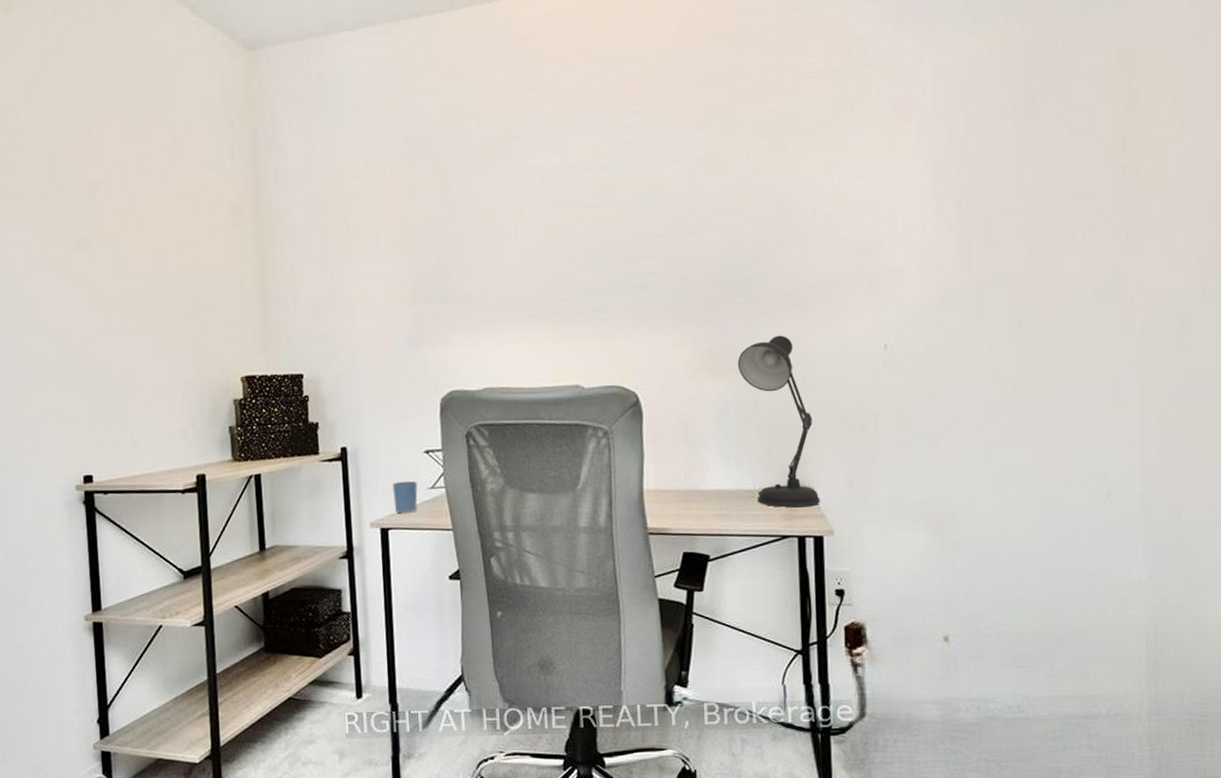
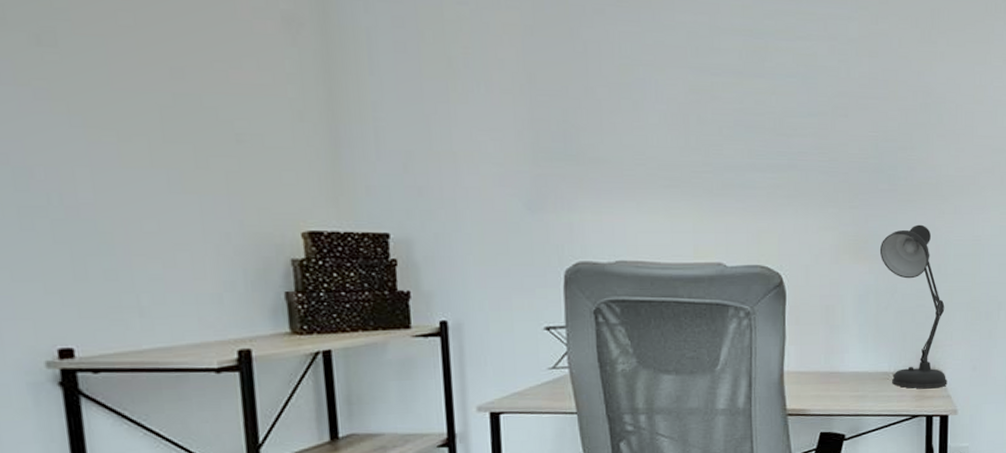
mug: present [393,480,418,514] -> none [505,360,536,397]

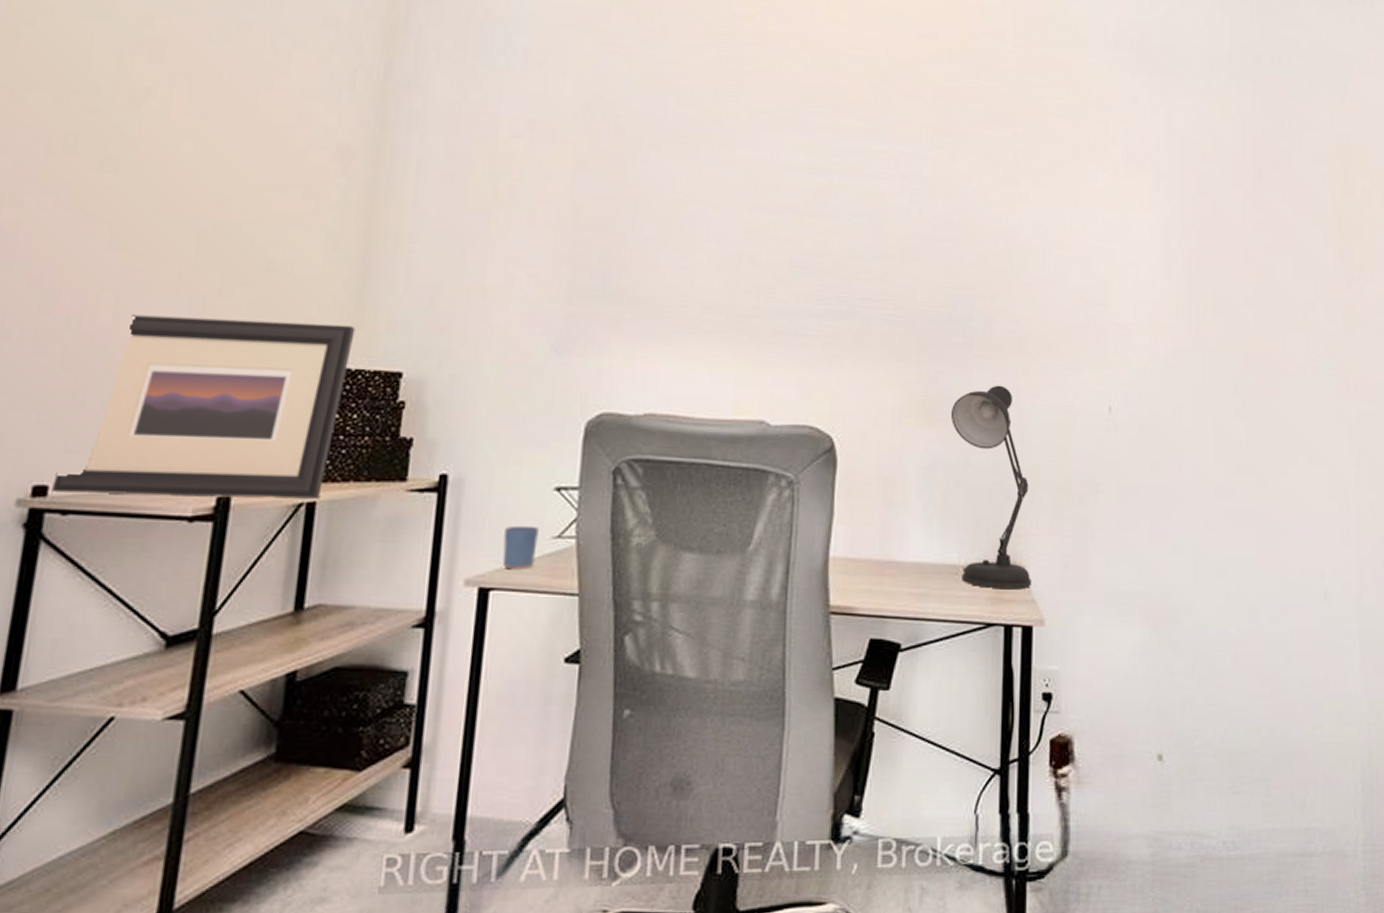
picture frame: none [76,189,337,353] -> present [51,315,356,499]
mug: none [505,360,536,397] -> present [502,525,539,570]

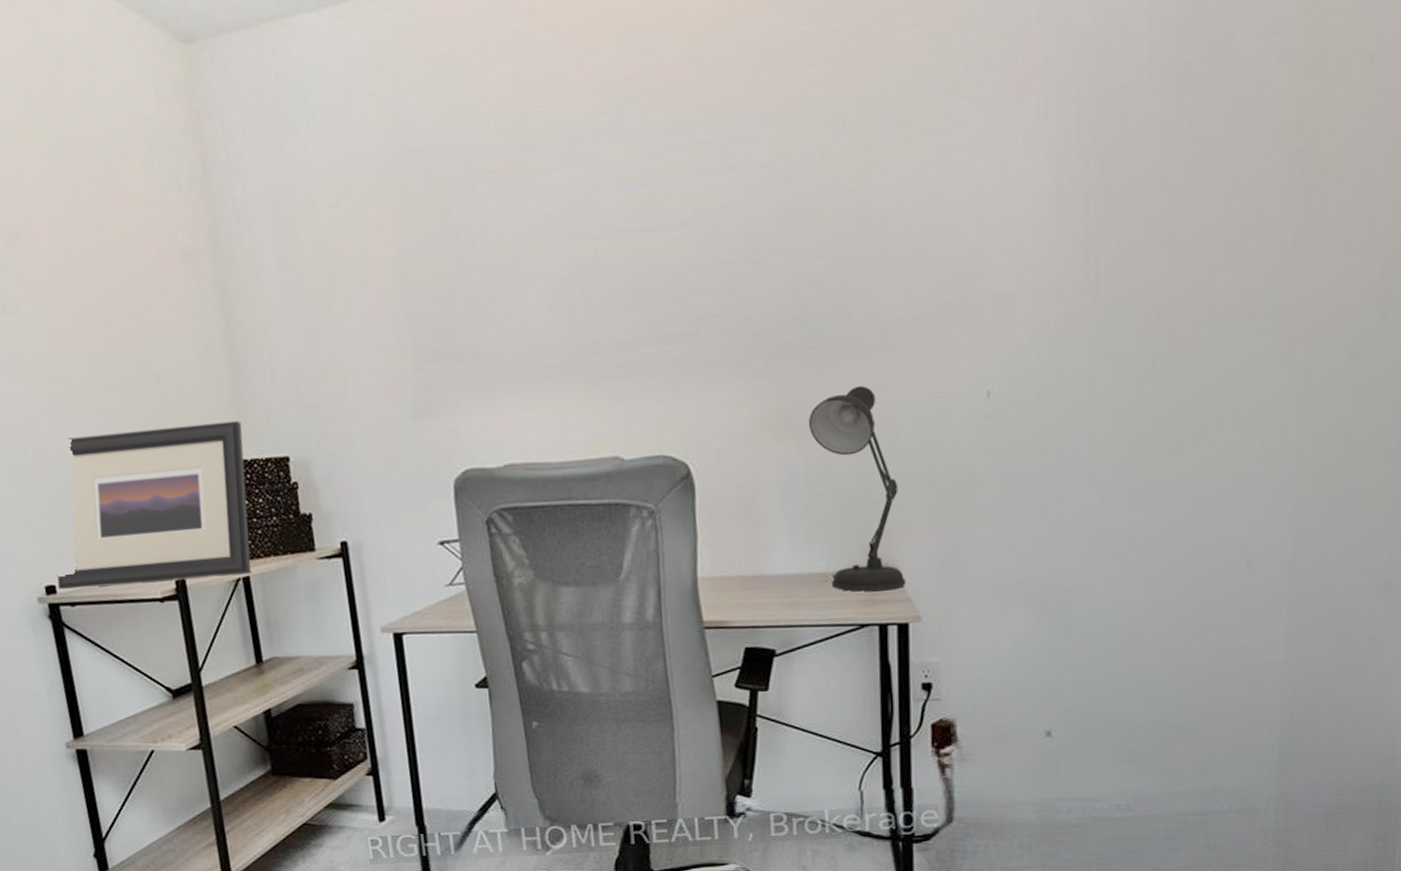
mug: present [502,525,539,570] -> none [404,577,434,616]

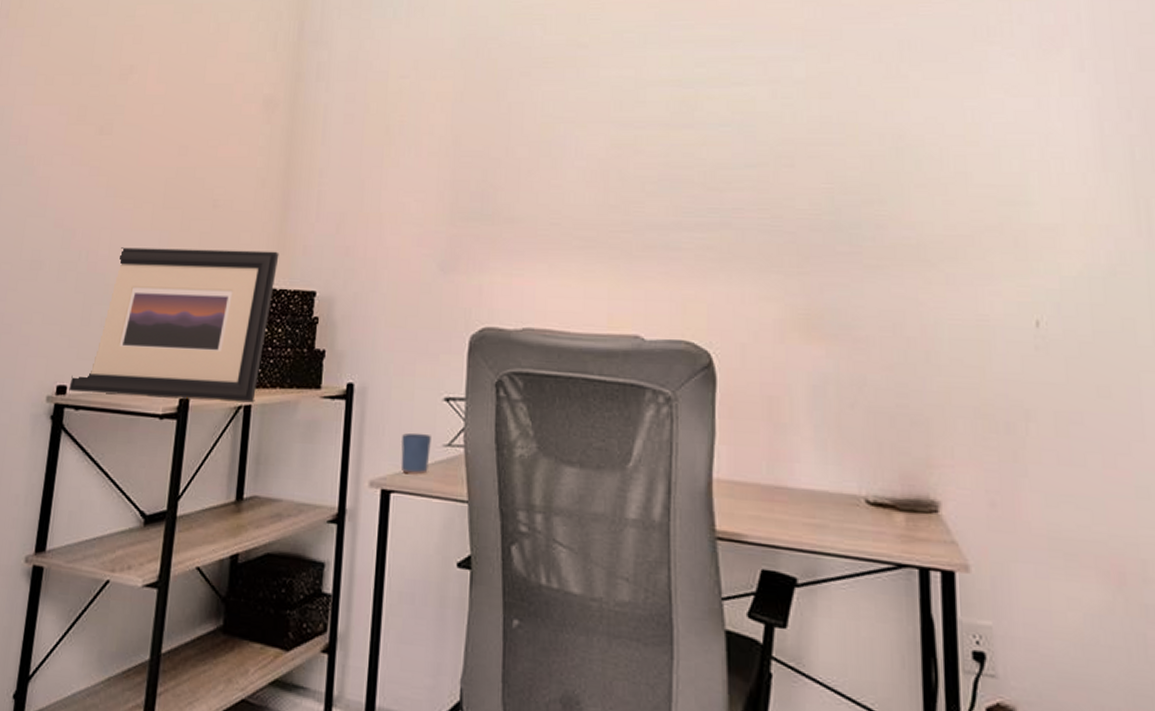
mug: none [404,577,434,616] -> present [400,432,431,475]
desk lamp: present [808,385,906,592] -> none [840,297,950,528]

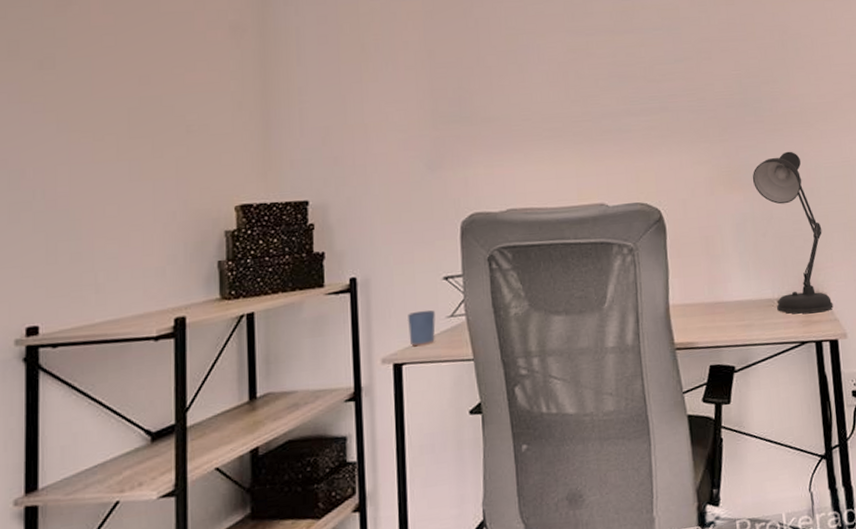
picture frame: present [69,247,279,403] -> none [41,168,266,330]
desk lamp: none [840,297,950,528] -> present [752,151,833,314]

